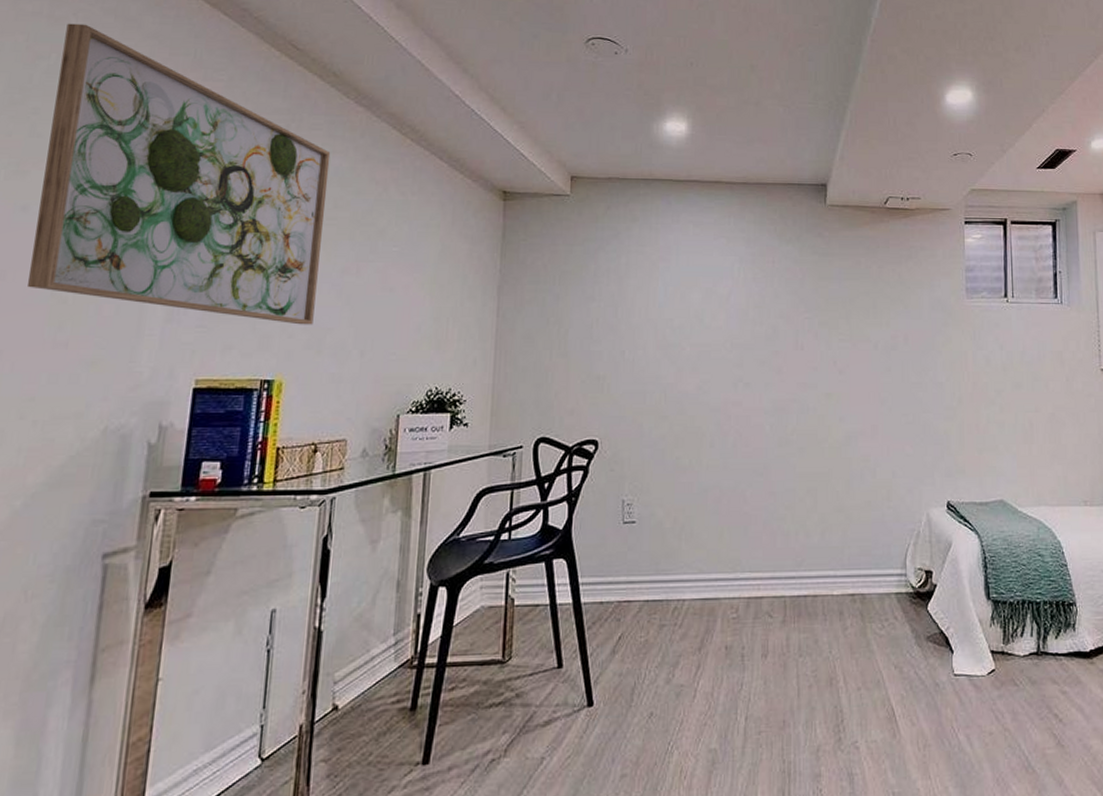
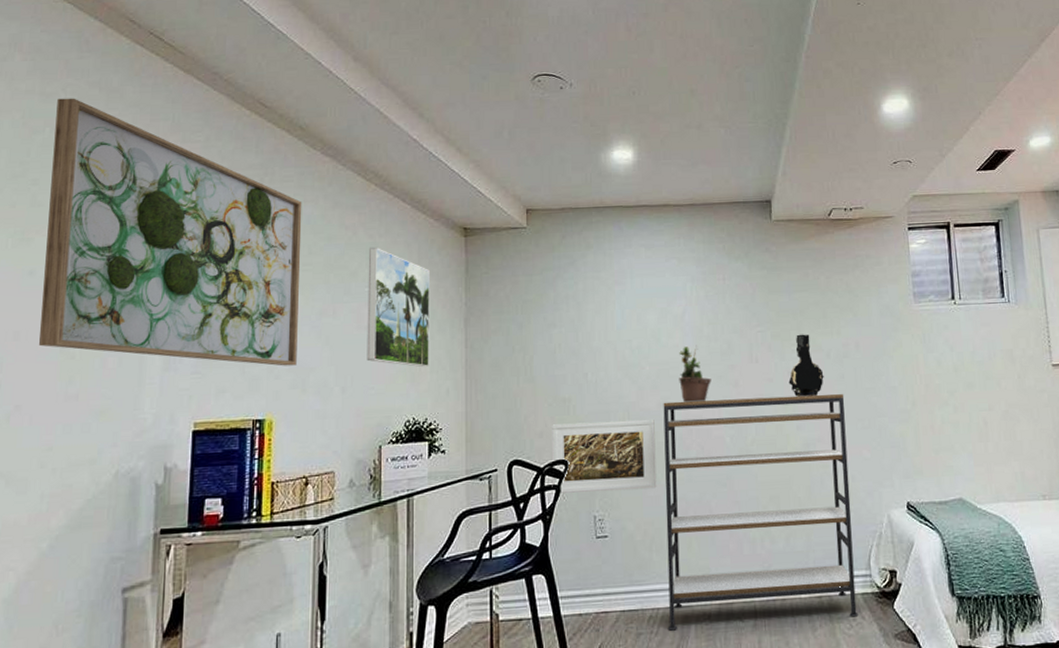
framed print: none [389,204,464,335] -> present [367,247,430,368]
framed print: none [579,402,692,476] -> present [551,419,657,493]
shelving unit: none [692,385,891,624] -> present [663,394,859,631]
potted plant: none [720,328,754,388] -> present [679,345,711,403]
decorative vase: none [834,323,870,387] -> present [788,334,824,397]

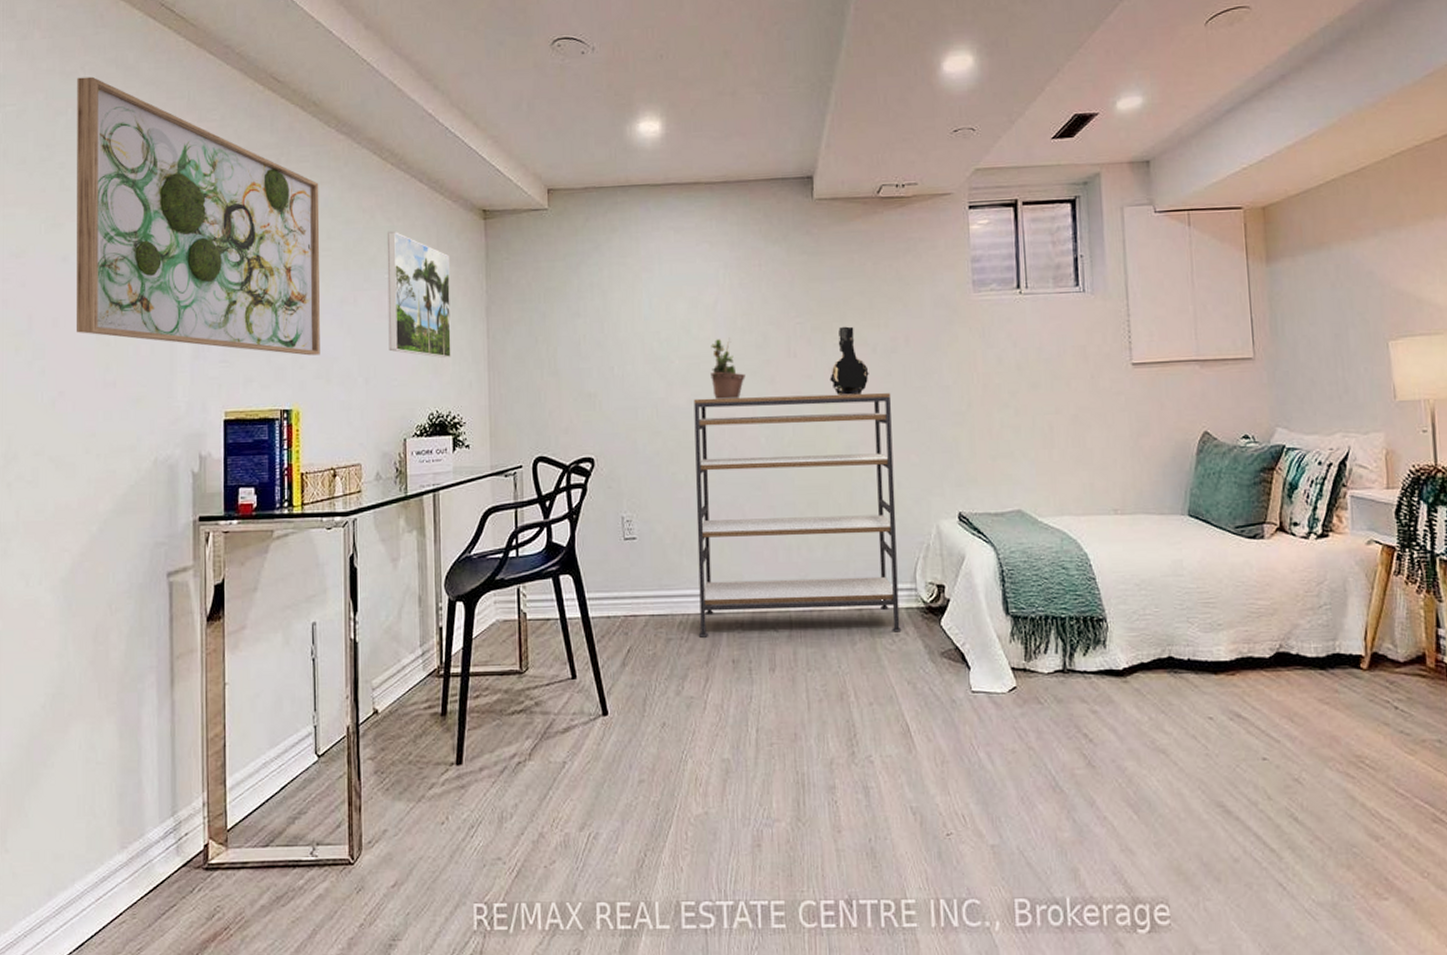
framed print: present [551,419,657,493] -> none [577,416,687,492]

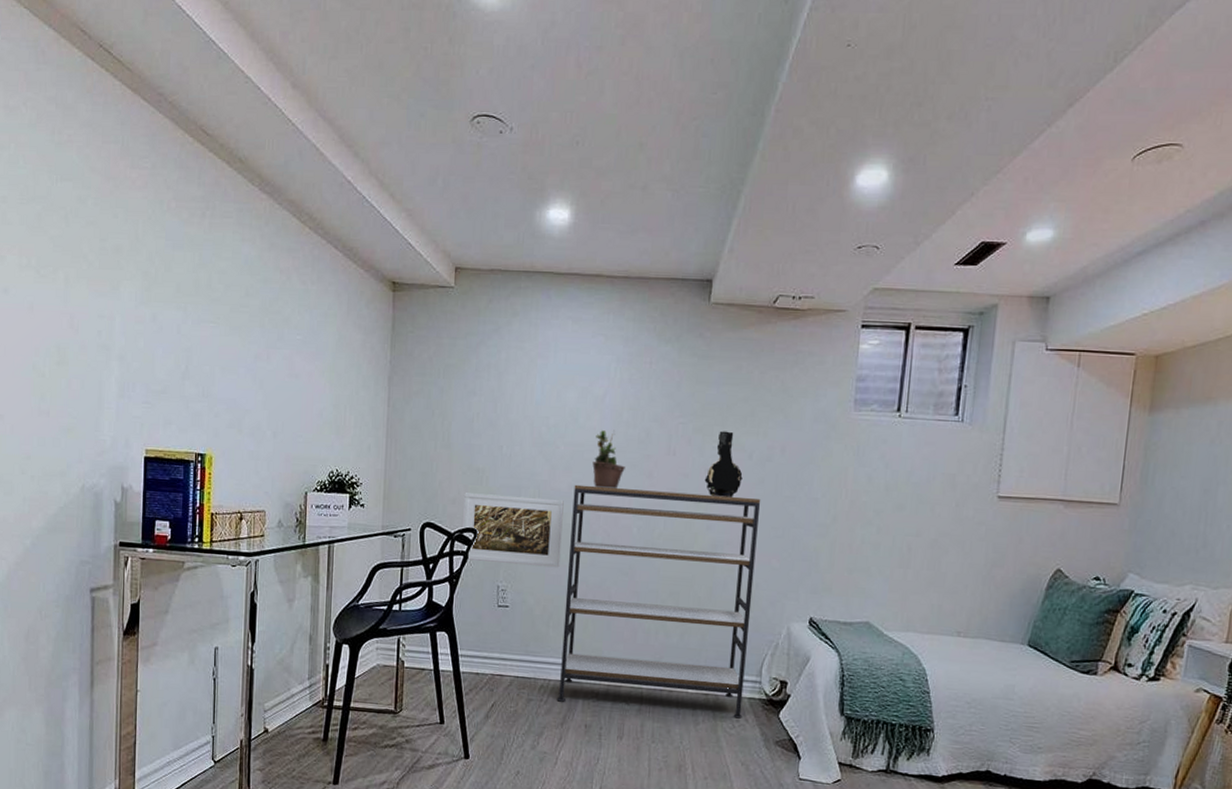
wall art: present [77,76,320,356] -> none [15,113,241,406]
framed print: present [387,230,451,359] -> none [296,293,358,422]
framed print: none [577,416,687,492] -> present [460,493,564,568]

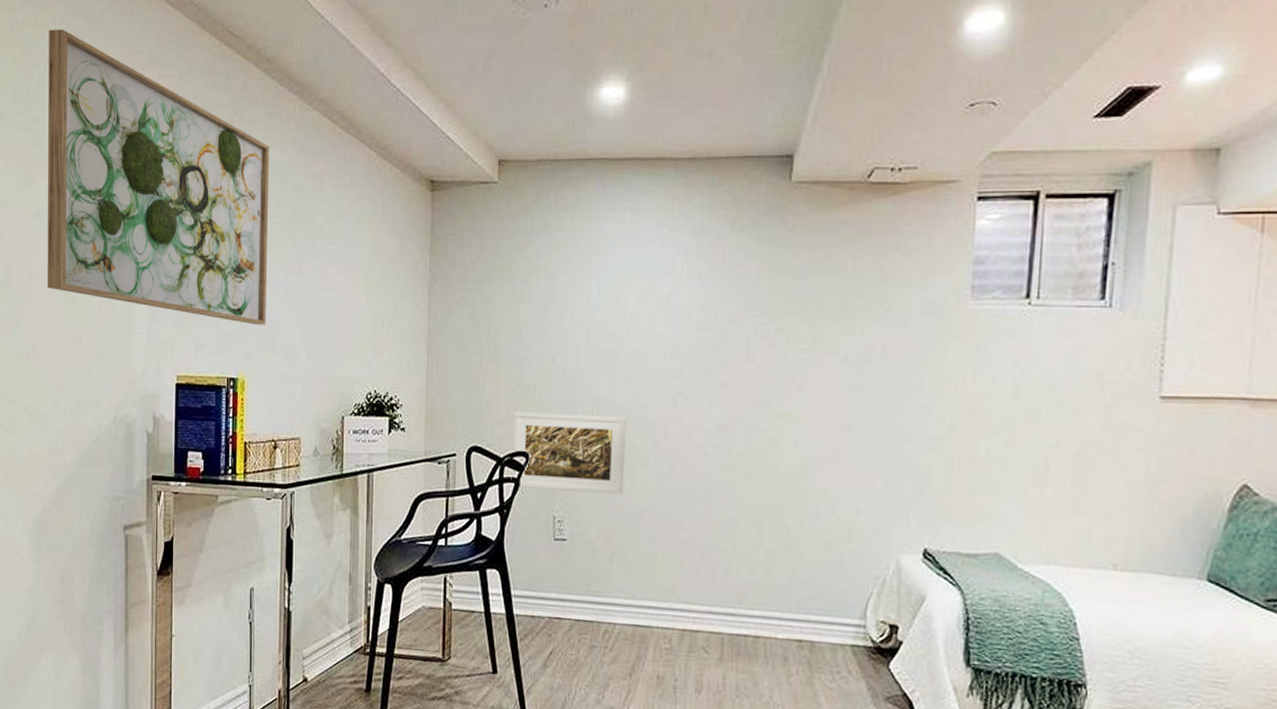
wall art: none [15,113,241,406] -> present [48,28,270,325]
shelving unit: present [556,484,761,719] -> none [623,398,860,670]
potted plant: present [592,430,625,490] -> none [658,334,696,403]
decorative vase: present [704,431,743,497] -> none [790,330,837,408]

